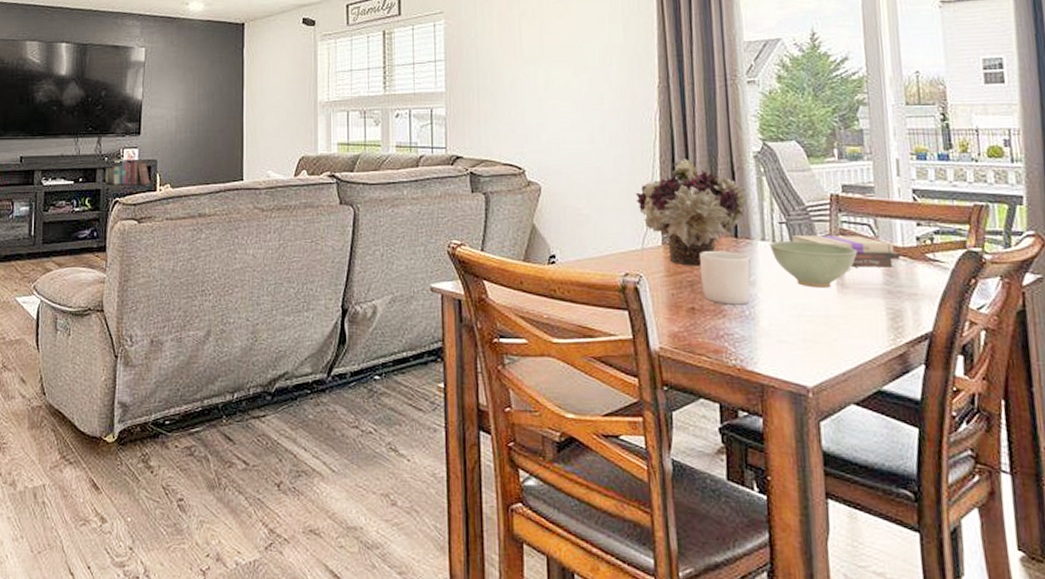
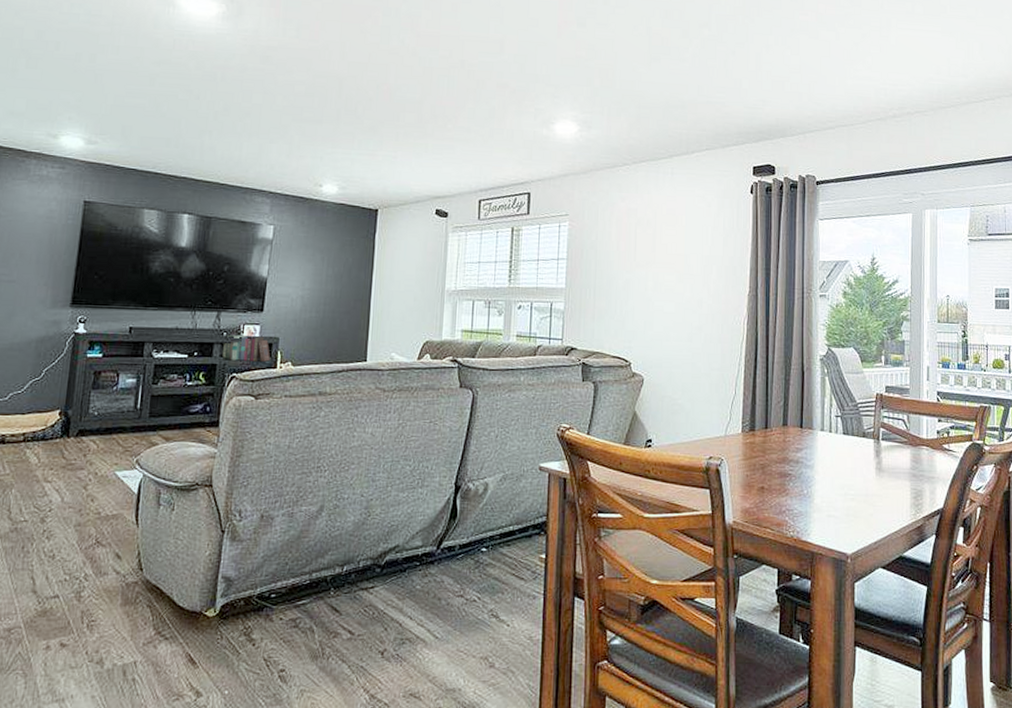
flower arrangement: present [635,157,747,266] -> none [723,358,813,451]
mug: present [699,250,751,305] -> none [770,438,811,485]
bowl: present [769,241,857,288] -> none [827,432,893,472]
books: present [792,235,900,267] -> none [844,427,924,455]

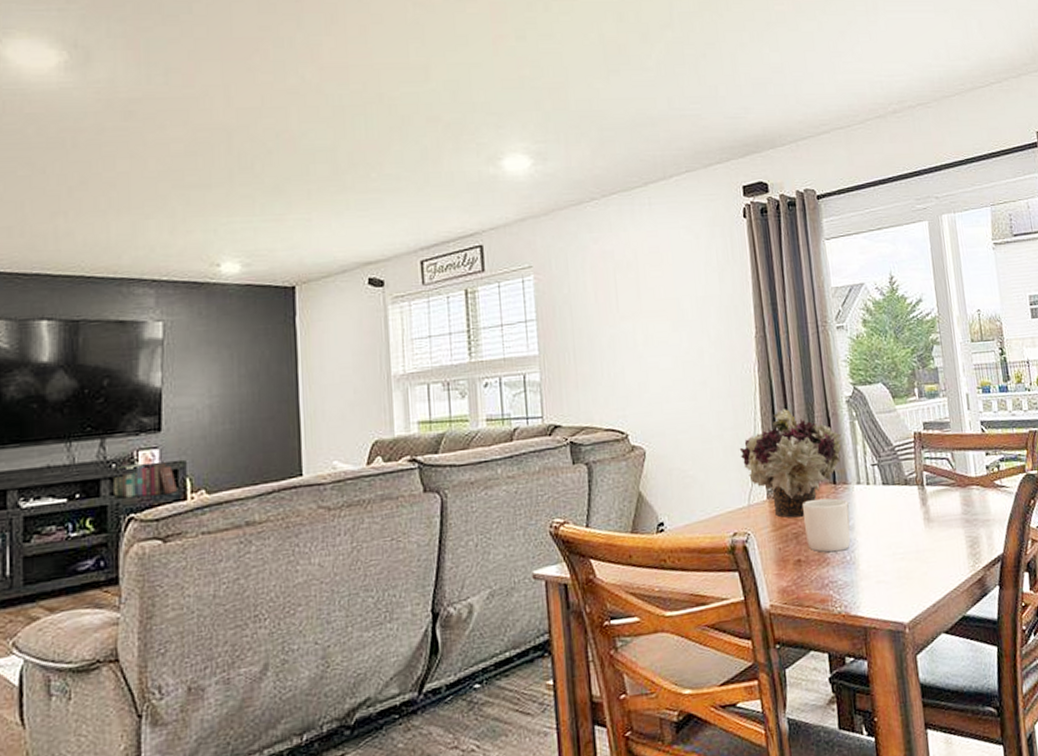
flower arrangement: none [723,358,813,451] -> present [739,408,842,518]
mug: none [770,438,811,485] -> present [803,498,851,553]

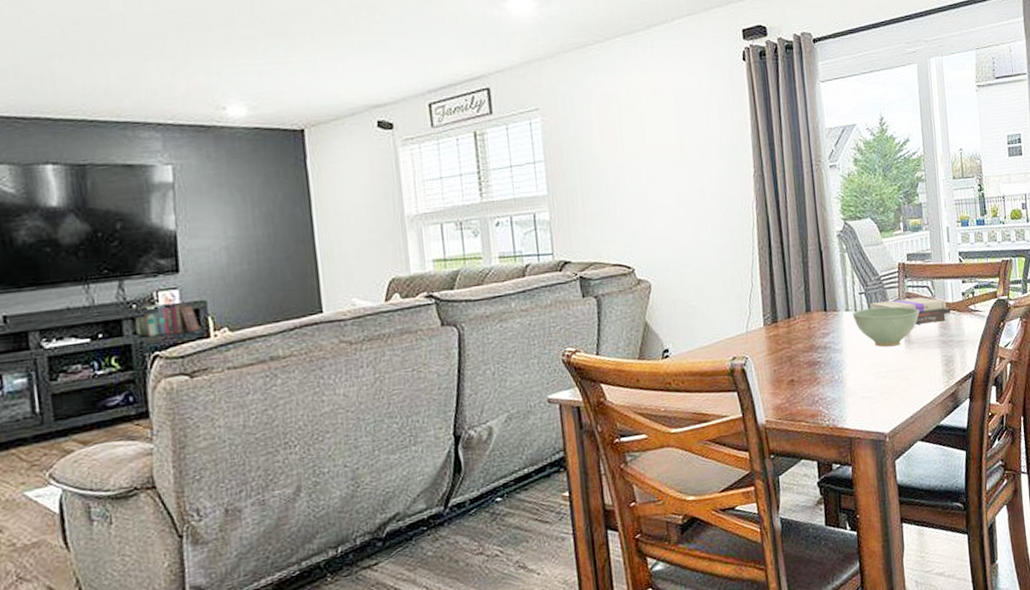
flower arrangement: present [739,408,842,518] -> none [738,242,833,343]
mug: present [803,498,851,553] -> none [796,324,839,373]
bowl: none [864,480,939,525] -> present [852,306,920,347]
books: none [883,470,974,501] -> present [869,297,951,325]

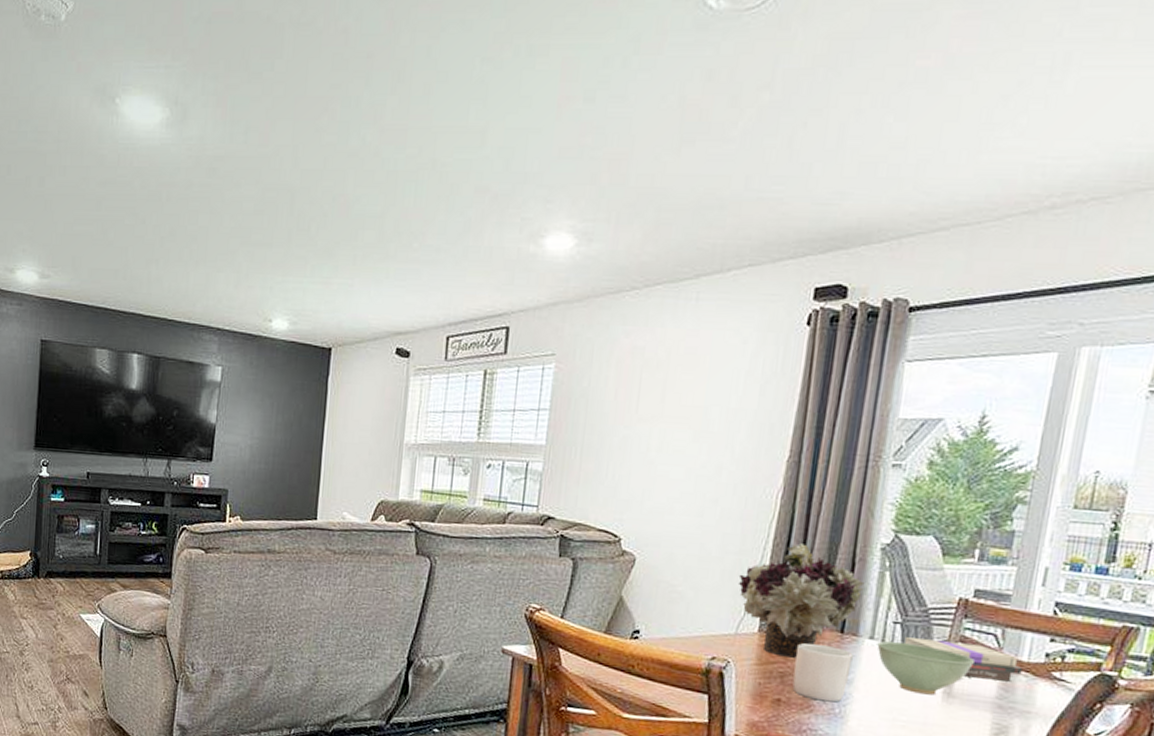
books: present [135,302,200,338] -> none [173,483,220,515]
flower arrangement: none [738,242,833,343] -> present [738,542,865,658]
mug: none [796,324,839,373] -> present [792,643,853,703]

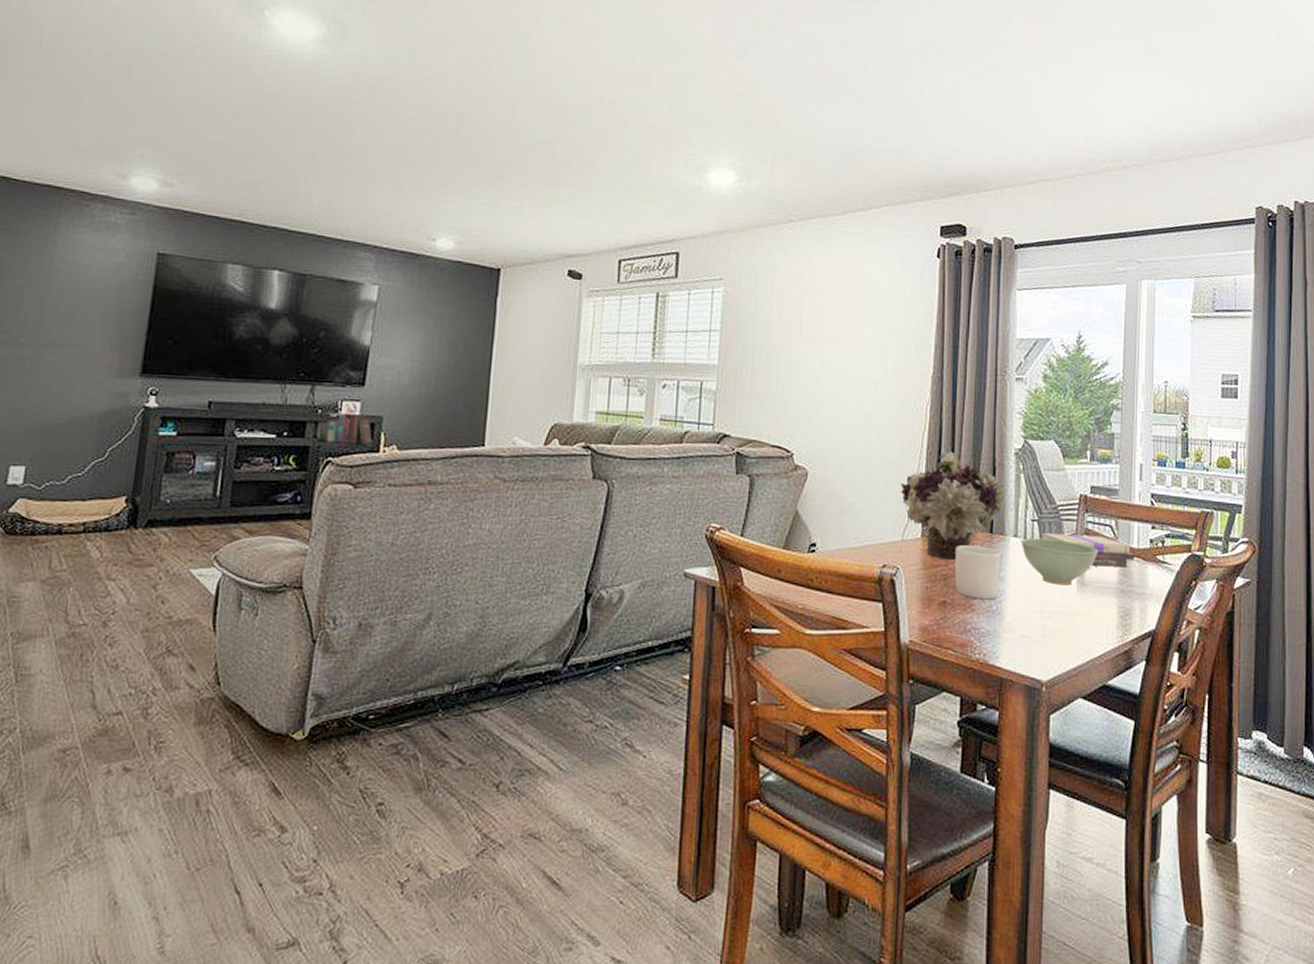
books: none [173,483,220,515] -> present [316,411,372,445]

